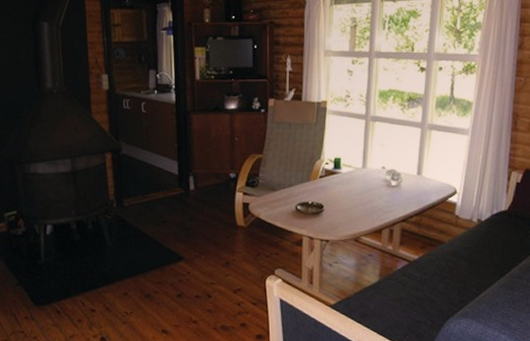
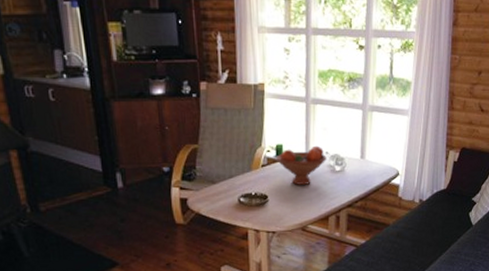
fruit bowl: none [333,160,383,197] -> present [275,145,327,185]

